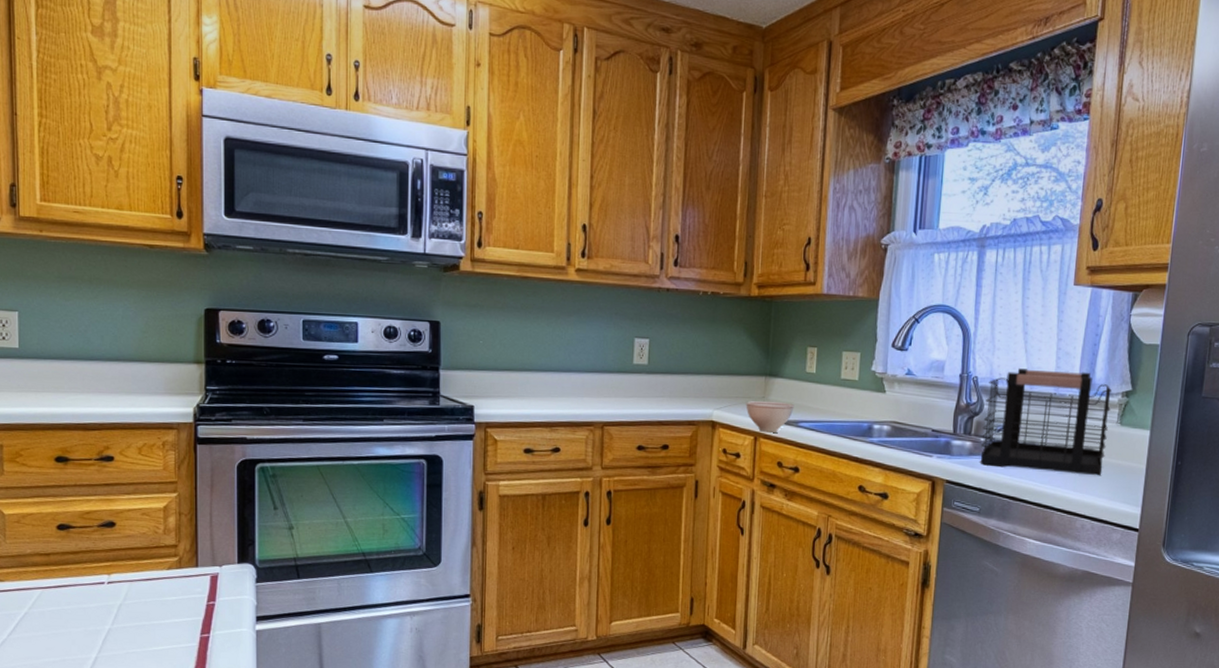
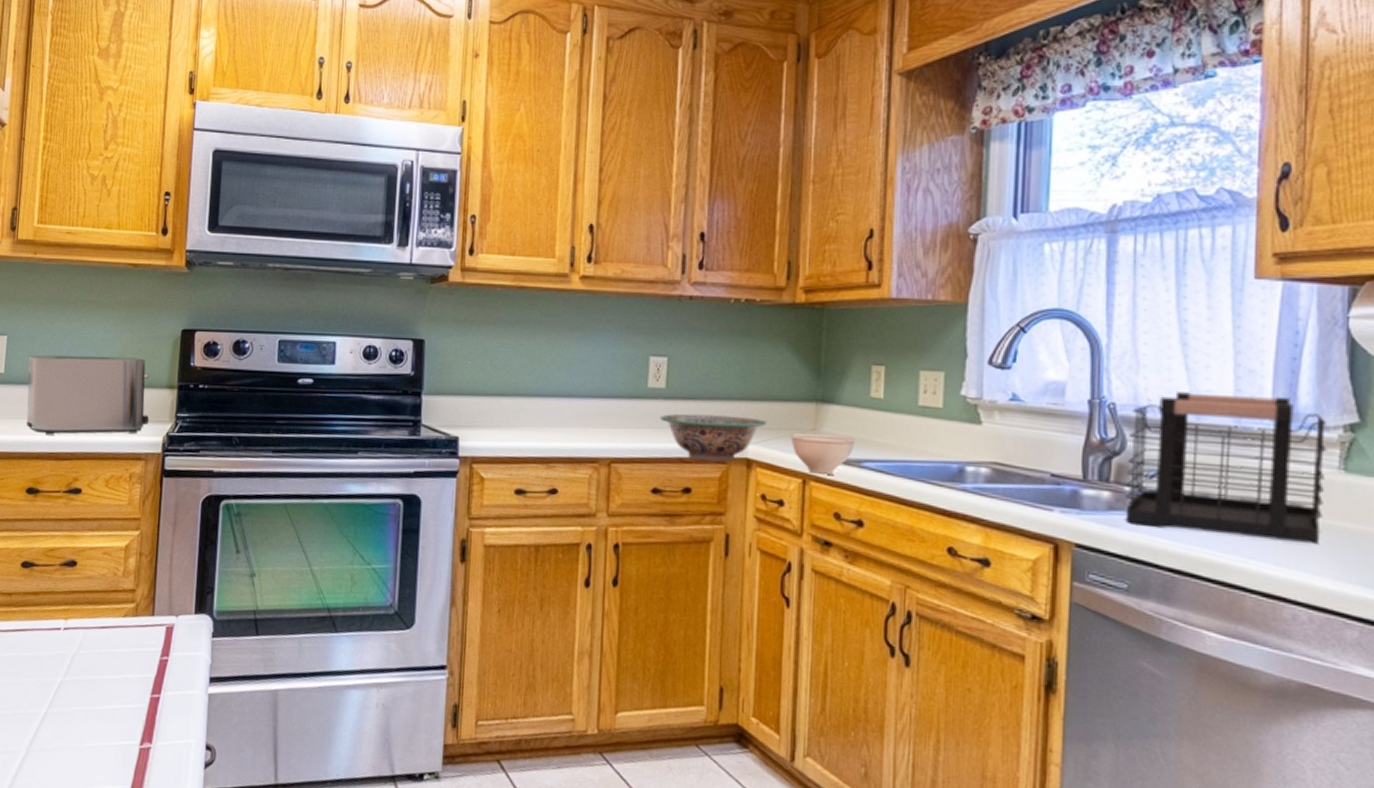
toaster: none [44,330,179,407] -> present [26,354,150,435]
decorative bowl: none [643,385,728,425] -> present [660,413,767,463]

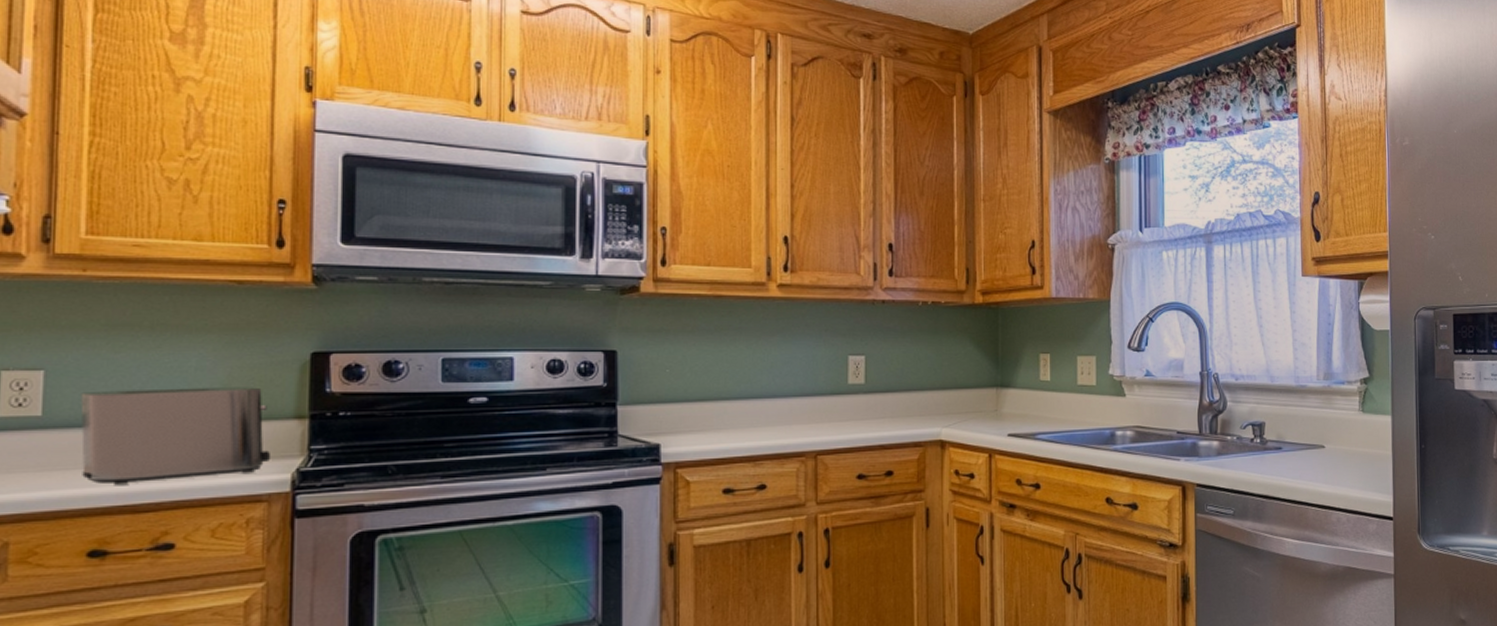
decorative bowl: present [660,413,767,463] -> none [861,404,956,446]
bowl: present [790,433,856,476] -> none [977,413,1030,449]
dish rack: present [1125,392,1327,544] -> none [1228,361,1352,467]

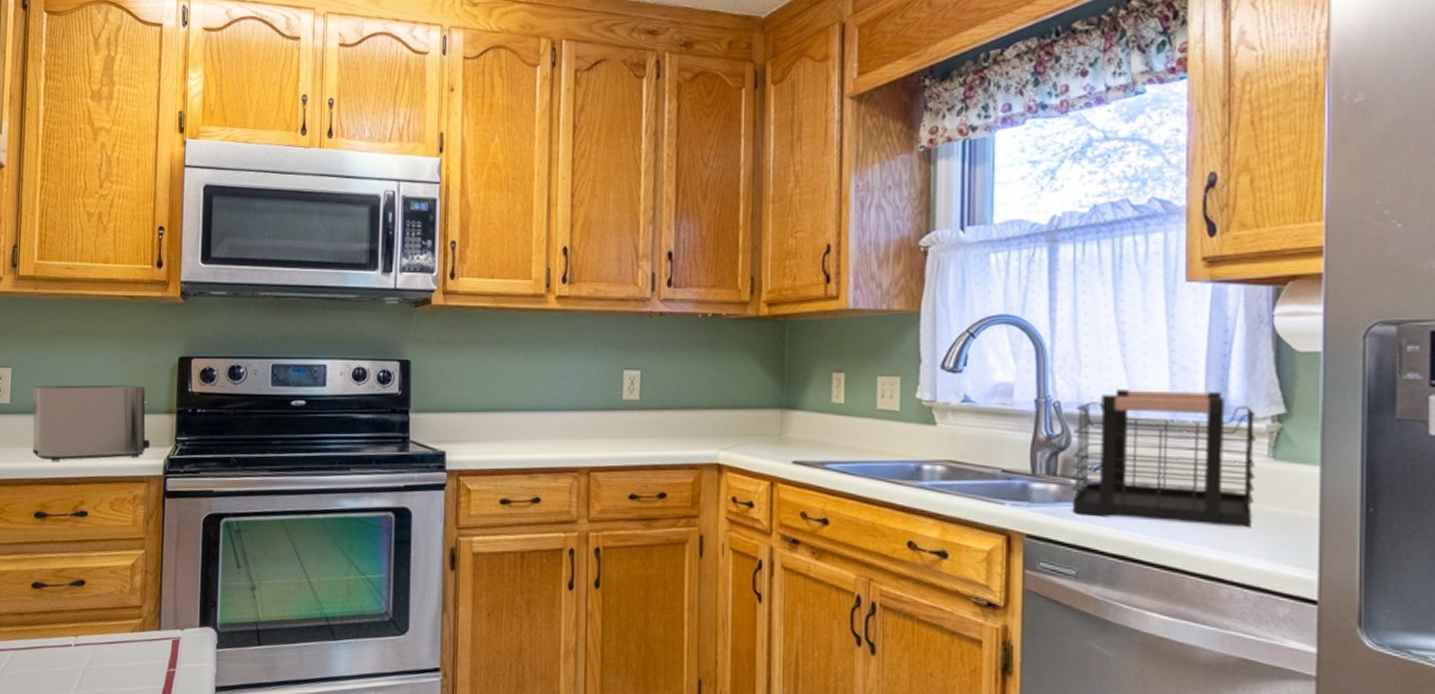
dish rack: none [1228,361,1352,467] -> present [1072,389,1257,528]

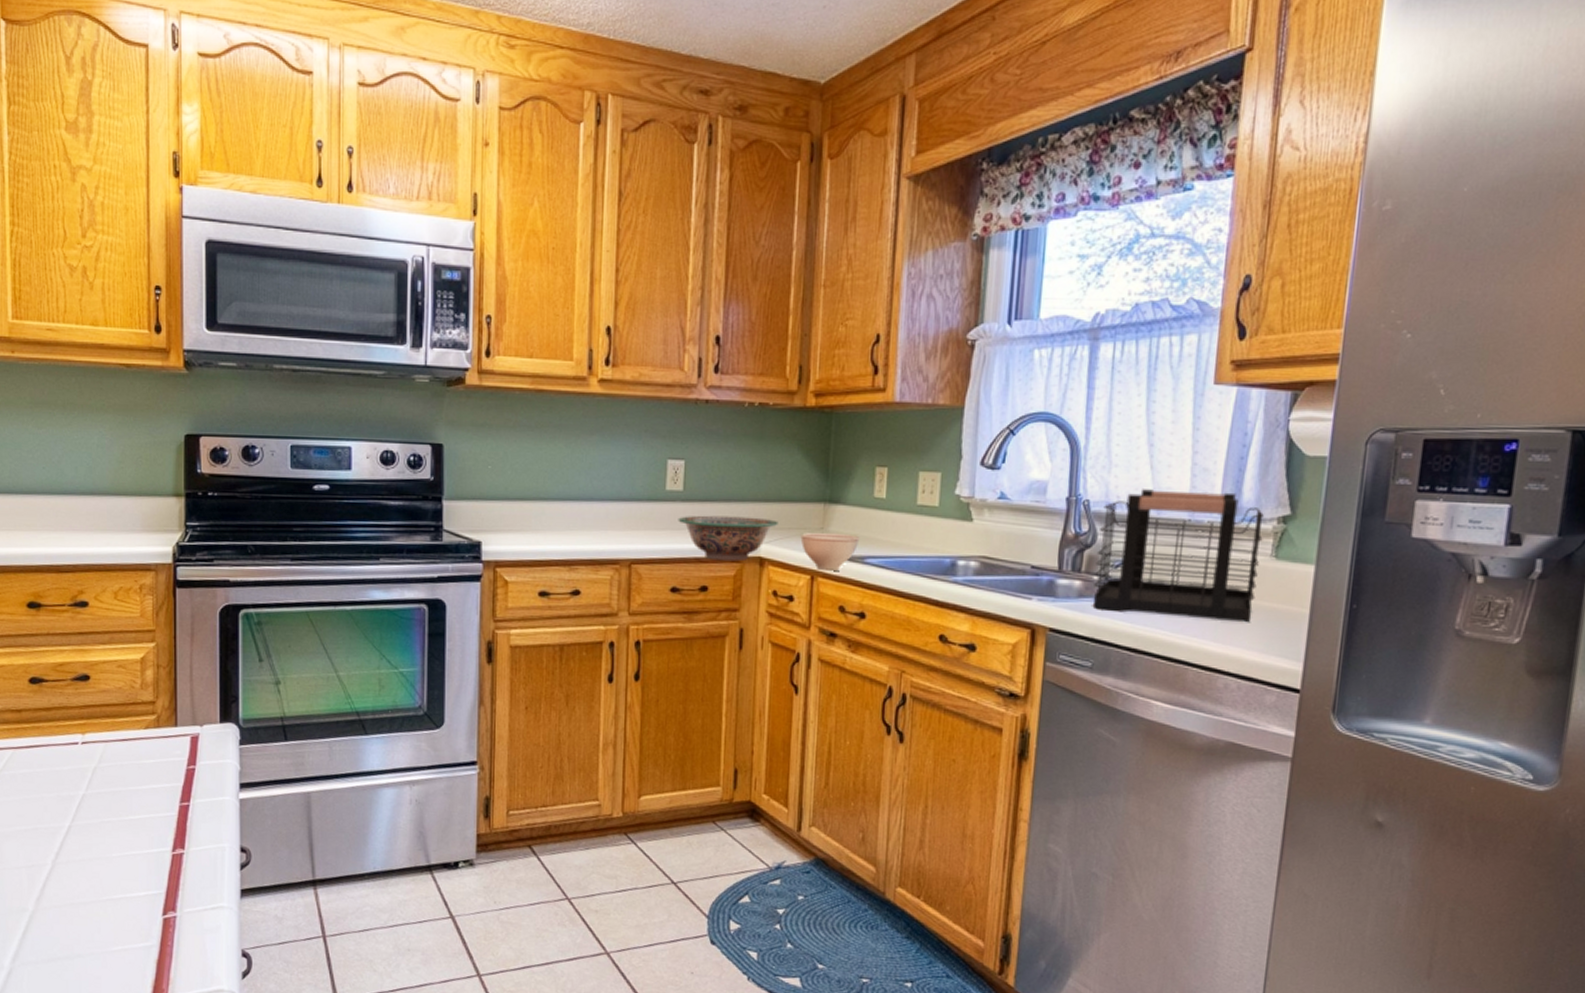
toaster: present [32,384,151,461] -> none [16,462,157,547]
decorative bowl: none [635,423,735,468] -> present [678,515,778,562]
bowl: none [758,438,819,478] -> present [800,532,860,572]

